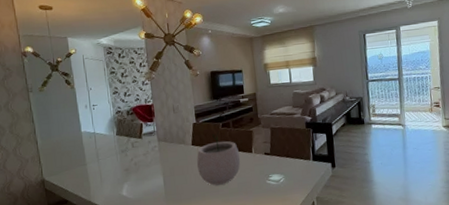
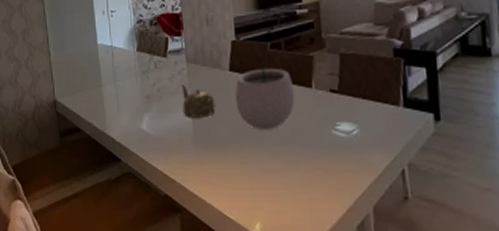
teapot: none [154,158,182,183] -> present [181,85,216,118]

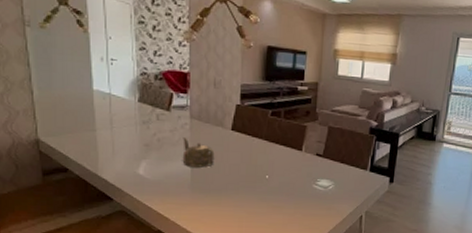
plant pot: present [235,55,295,129] -> none [233,120,288,181]

